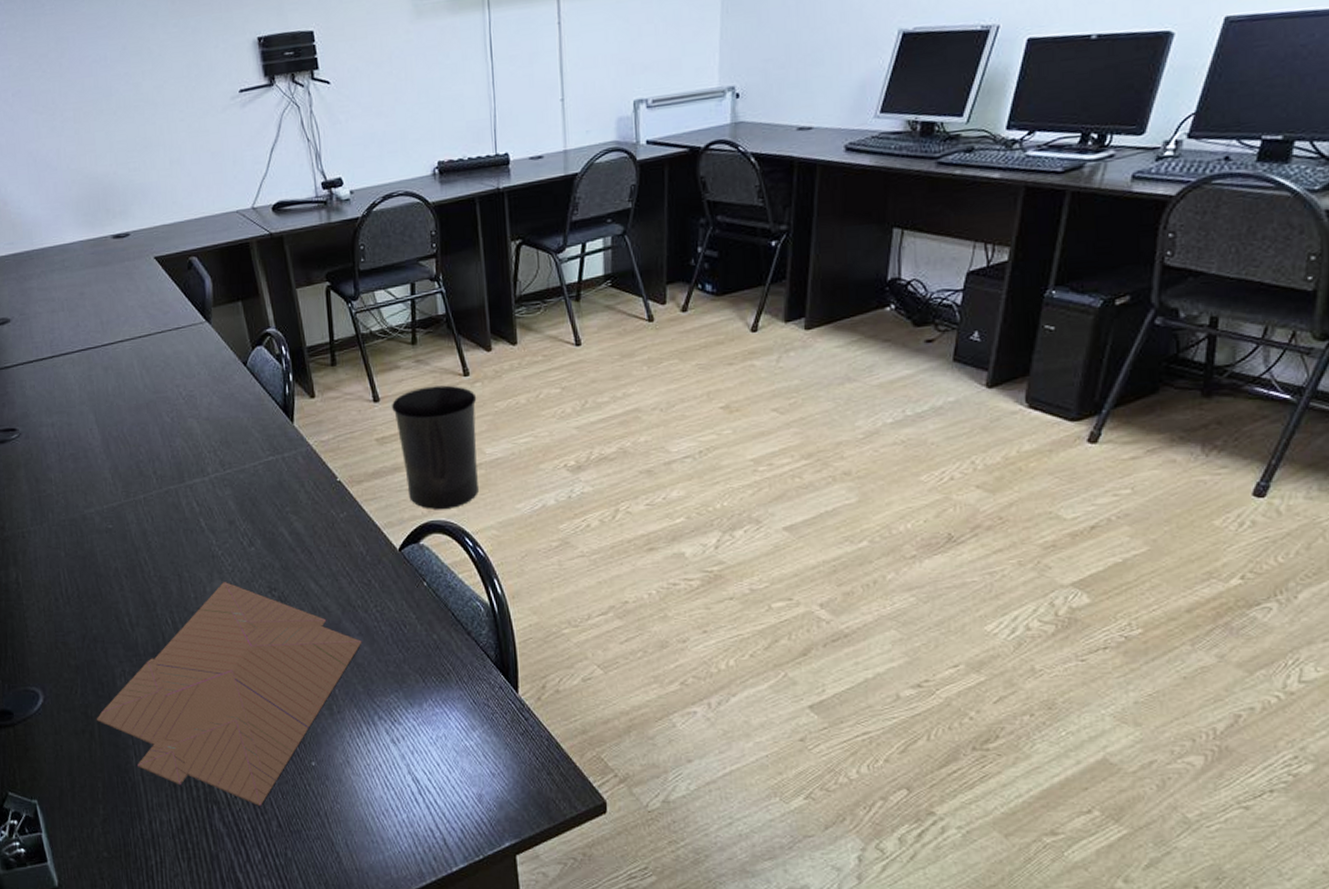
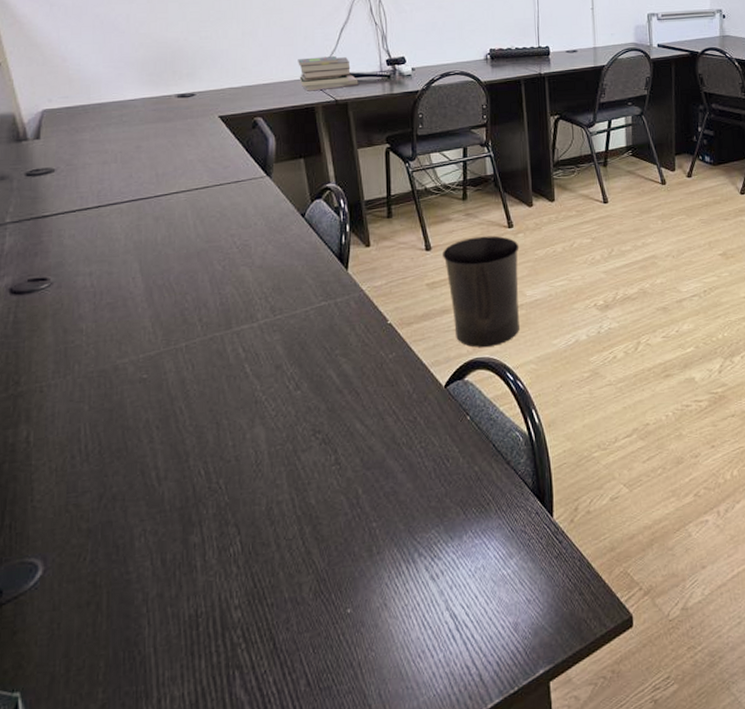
papers: present [96,582,362,807] -> none [105,427,405,666]
books: none [228,182,293,225] -> present [298,56,359,91]

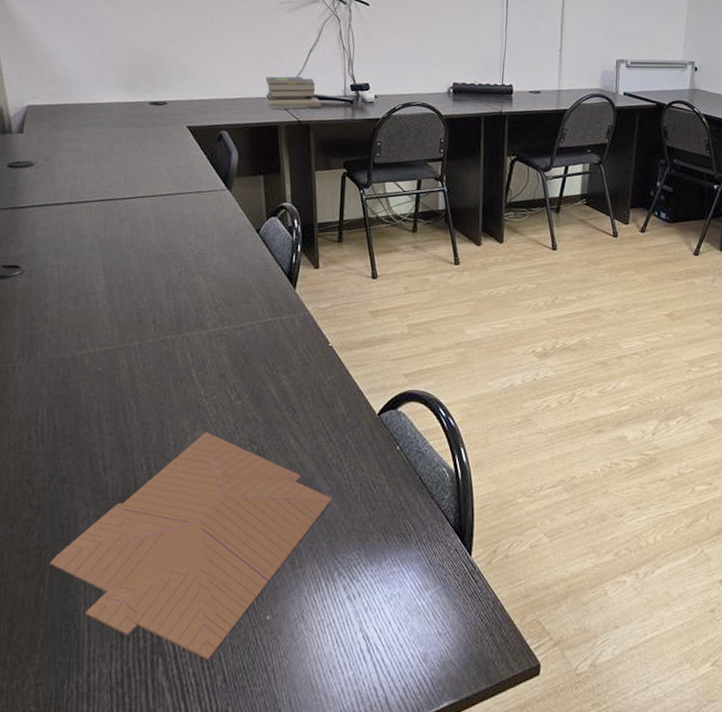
papers: none [105,427,405,666] -> present [49,432,332,661]
waste bin: present [443,235,520,347] -> none [388,270,464,380]

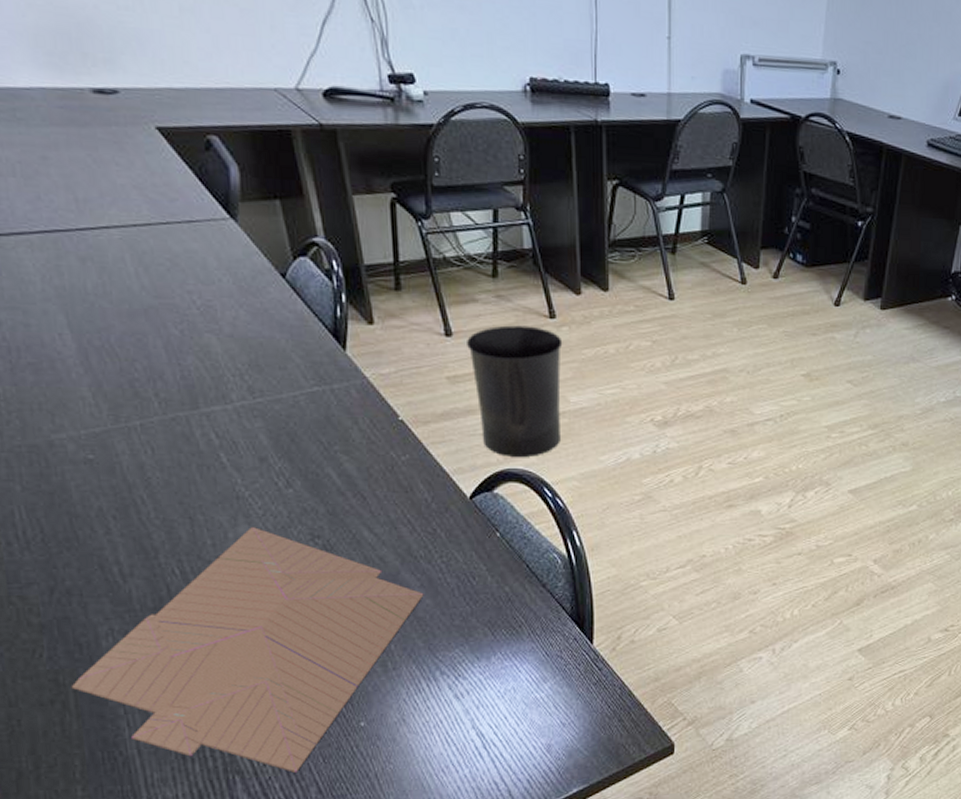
books: present [265,76,322,110] -> none [263,57,351,108]
waste bin: none [388,270,464,380] -> present [467,325,563,457]

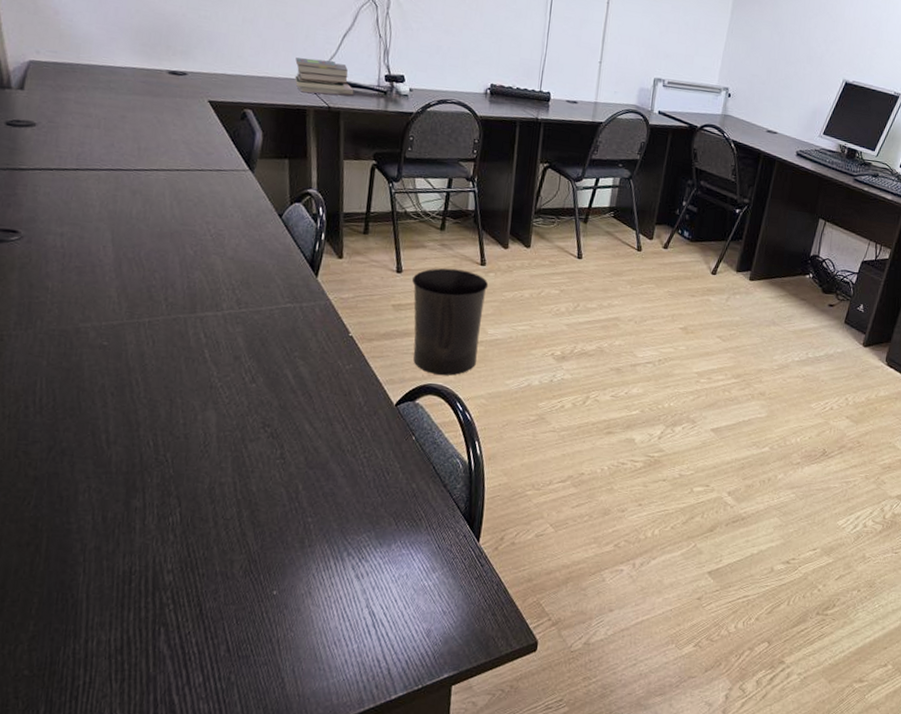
papers: present [71,527,424,774] -> none [46,412,345,631]
books: none [263,57,351,108] -> present [294,57,354,96]

